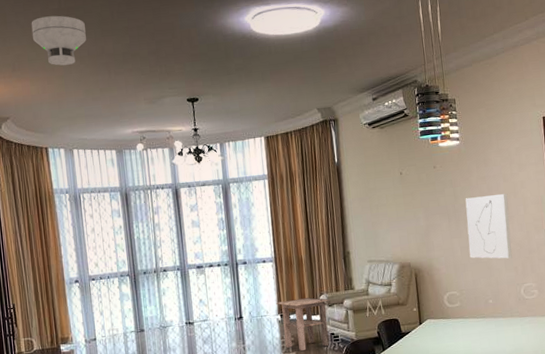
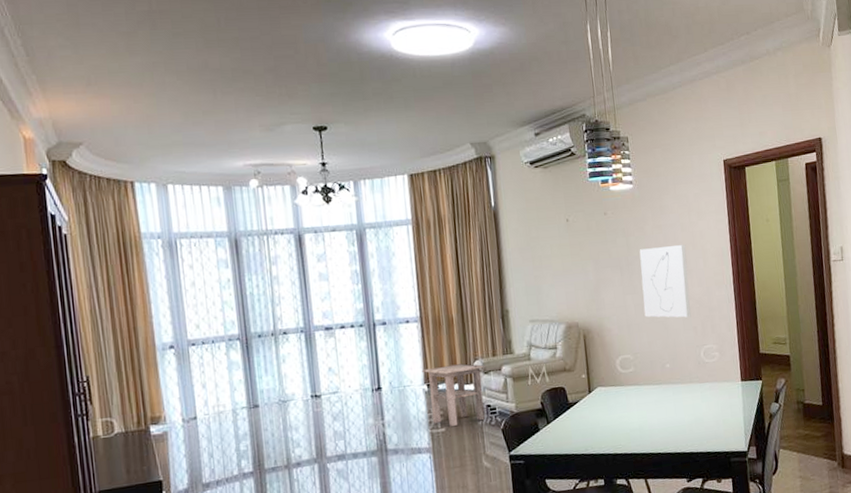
smoke detector: present [31,15,86,66] -> none [112,19,185,81]

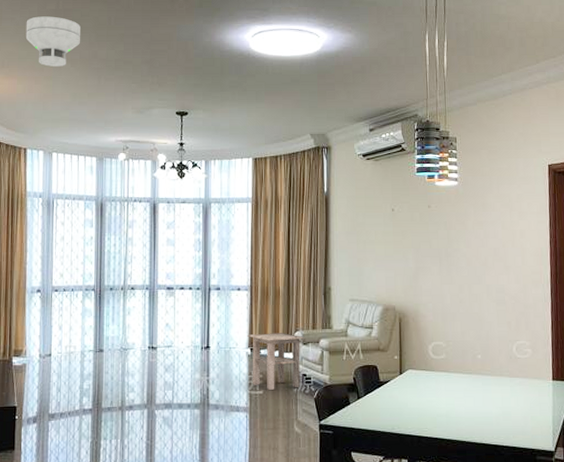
smoke detector: none [112,19,185,81] -> present [25,16,80,67]
wall art: present [639,245,691,318] -> none [459,242,506,312]

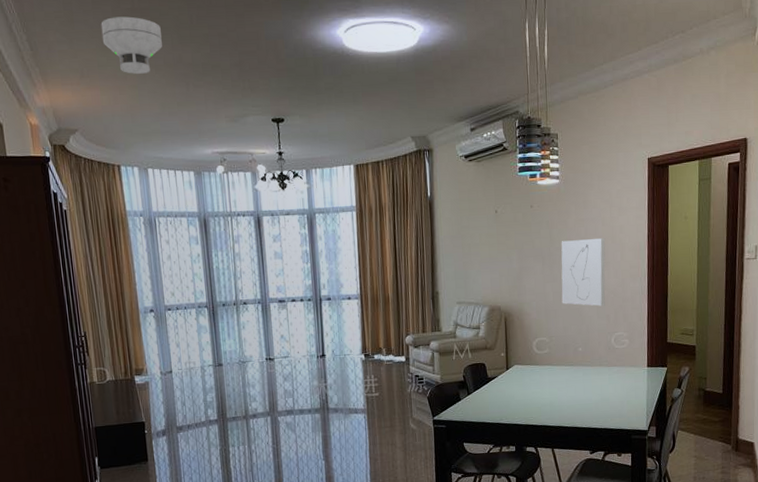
side table: present [247,333,306,390] -> none [360,338,417,392]
wall art: none [459,242,506,312] -> present [561,238,606,306]

